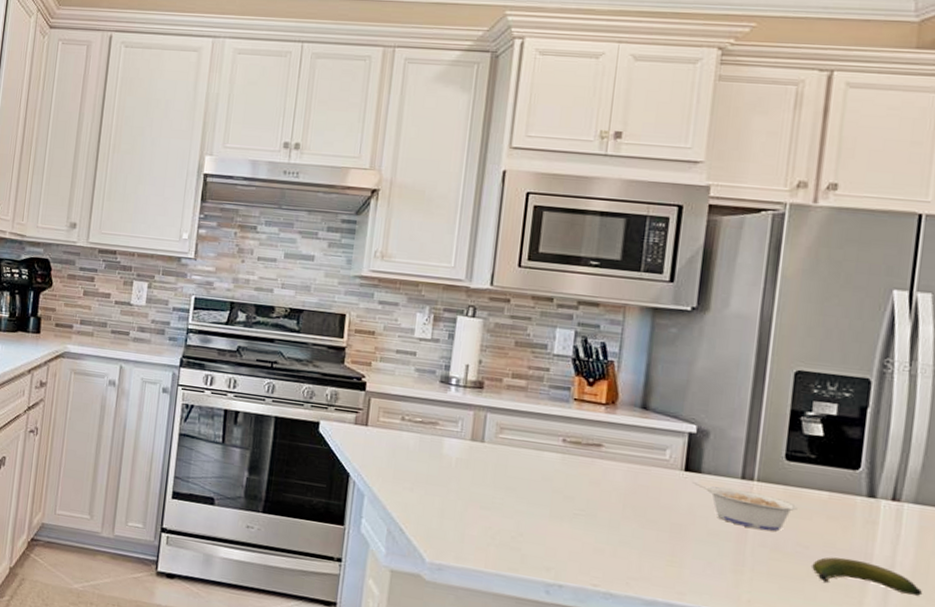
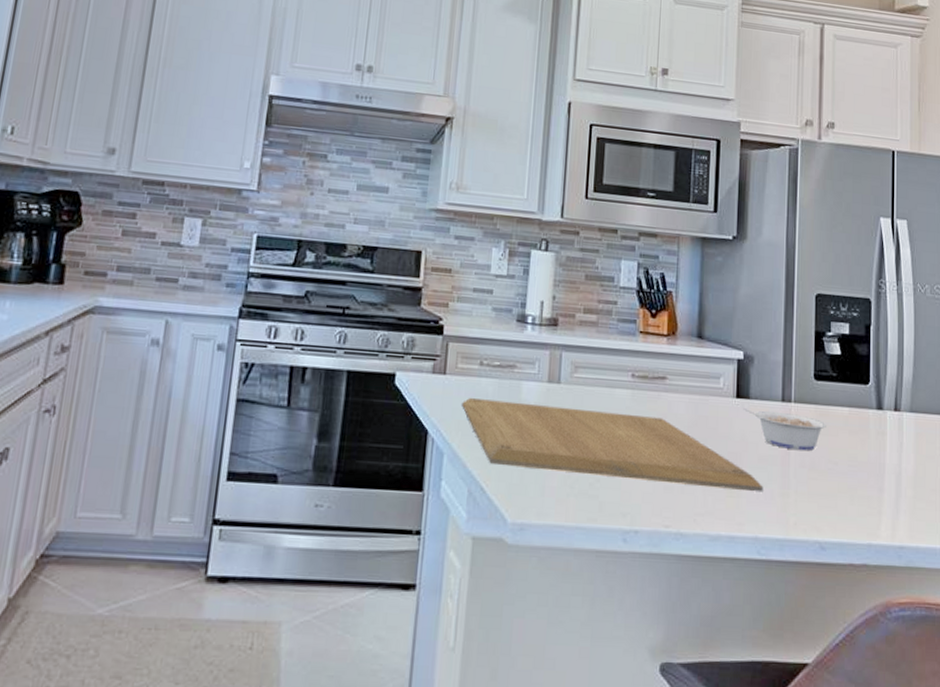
chopping board: none [383,449,712,566] -> present [462,398,763,493]
banana: present [812,557,923,597] -> none [841,470,923,500]

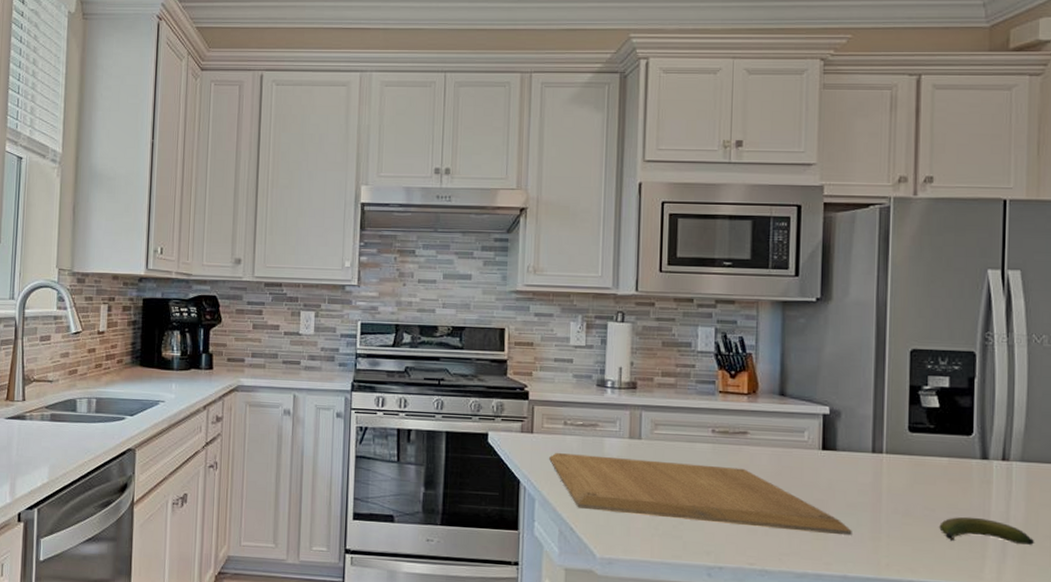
legume: present [743,409,826,451] -> none [829,460,922,499]
banana: none [841,470,923,500] -> present [939,516,1035,546]

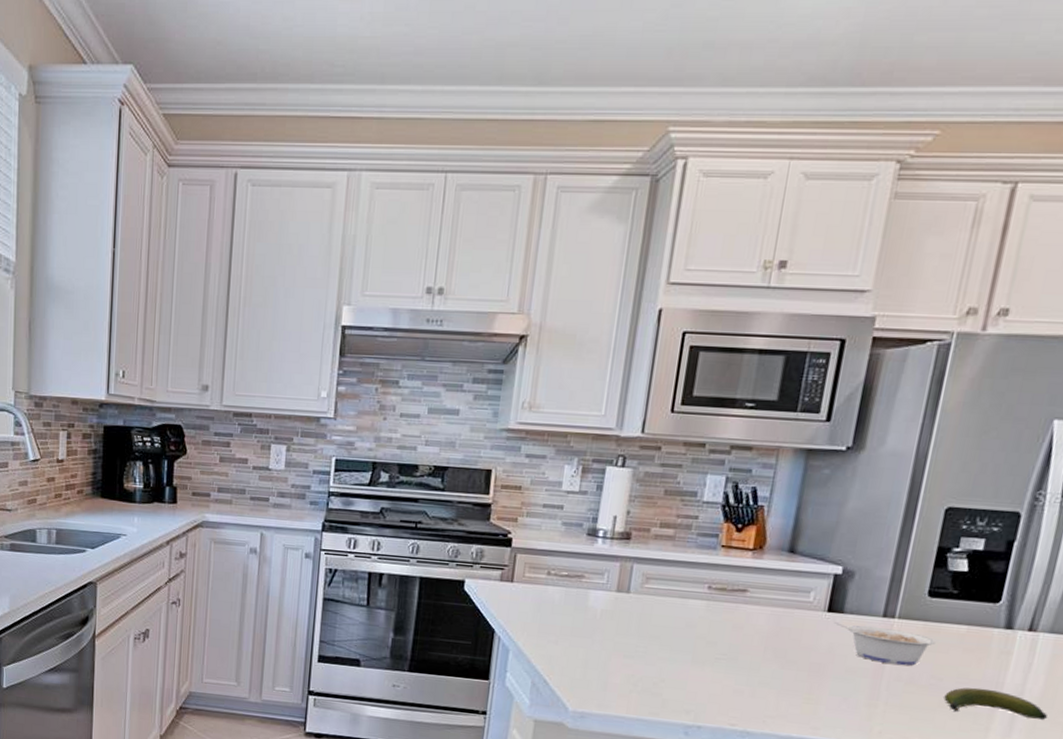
chopping board: present [549,453,852,536] -> none [528,604,847,702]
legume: none [829,460,922,499] -> present [834,622,936,666]

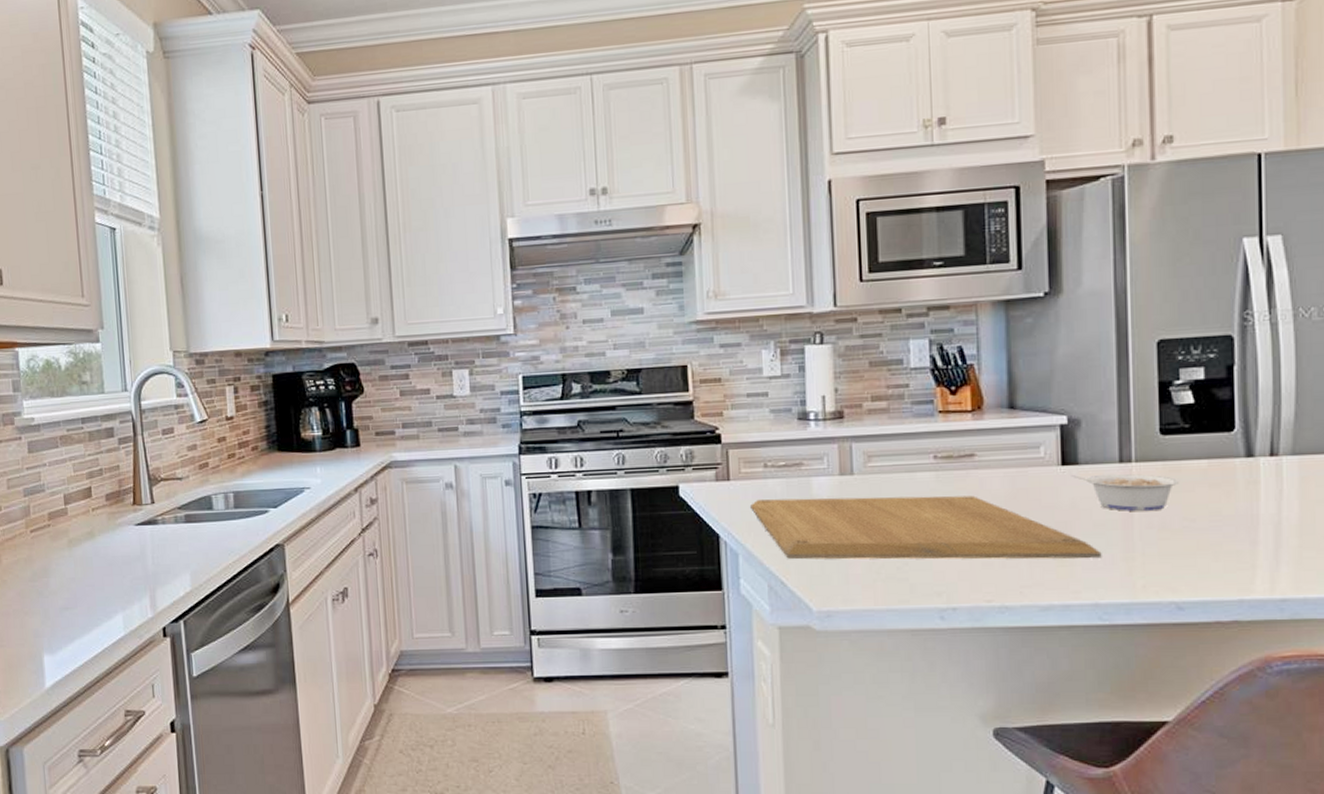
chopping board: none [528,604,847,702] -> present [750,495,1102,560]
banana: present [944,687,1048,721] -> none [1201,523,1313,553]

